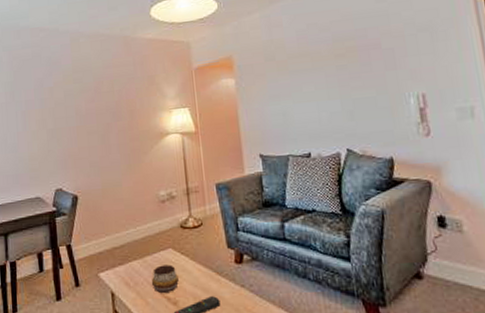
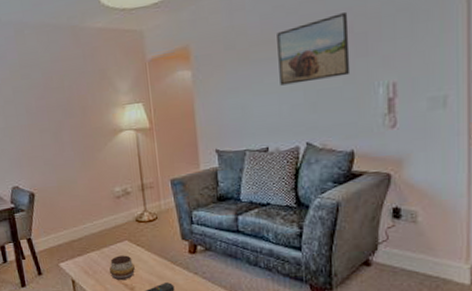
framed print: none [312,31,382,94] -> present [277,12,351,86]

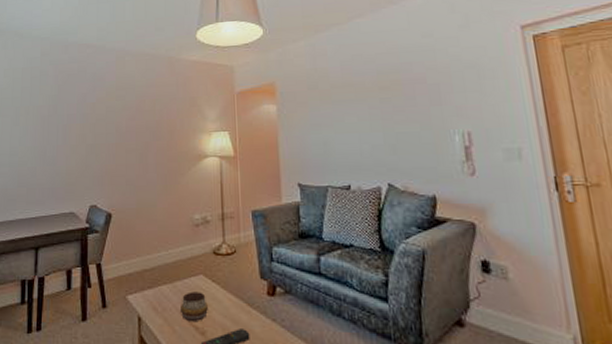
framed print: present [277,12,351,86] -> none [356,65,427,126]

